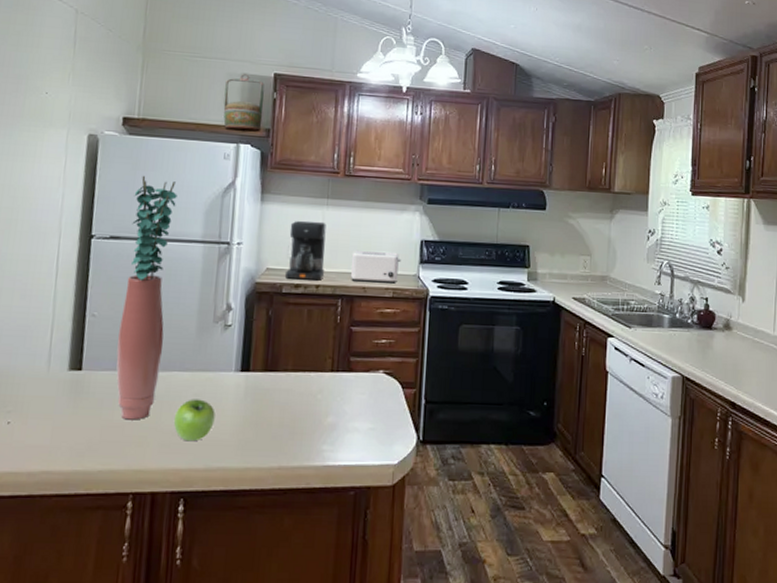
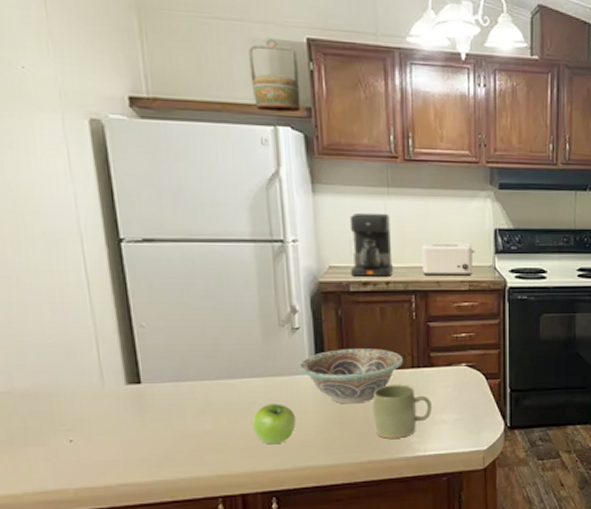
vase: present [116,175,177,420] -> none [161,167,229,429]
decorative bowl: none [224,348,325,405] -> present [298,347,404,404]
mug: none [287,387,347,444] -> present [371,384,432,439]

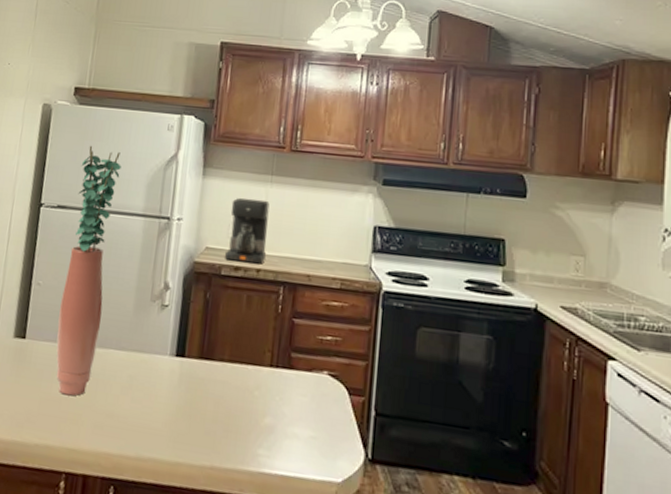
vase: none [161,167,229,429] -> present [55,145,121,396]
decorative basket: present [249,38,301,113] -> none [169,41,211,104]
fruit: present [252,403,296,445] -> none [107,380,149,426]
decorative bowl: present [298,347,404,404] -> none [160,333,264,398]
mug: present [371,384,432,439] -> none [222,381,286,447]
toaster: present [422,242,475,277] -> none [294,233,352,274]

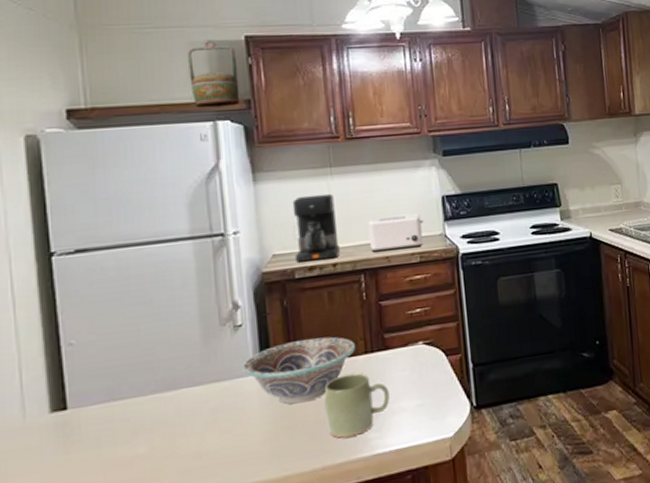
vase: present [55,145,121,396] -> none [96,173,165,455]
decorative bowl: none [160,333,264,398] -> present [241,336,357,405]
decorative basket: none [169,41,211,104] -> present [188,39,240,108]
mug: none [222,381,286,447] -> present [323,373,390,438]
toaster: none [294,233,352,274] -> present [369,213,424,254]

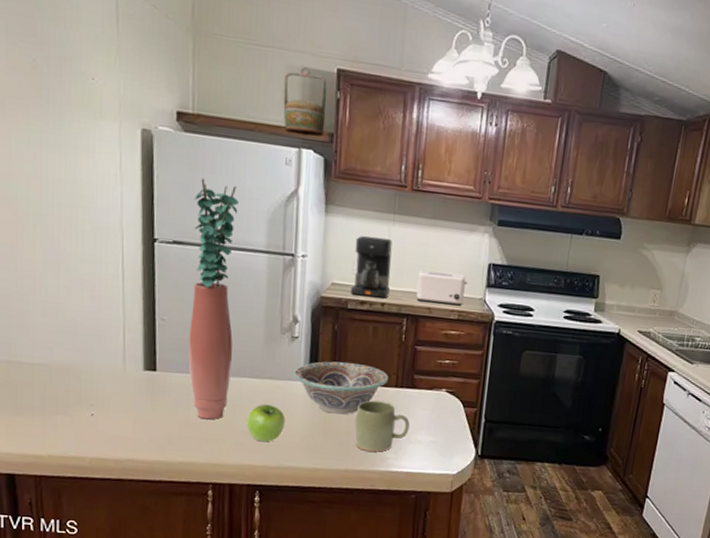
vase: none [96,173,165,455] -> present [188,177,239,420]
fruit: none [190,413,240,463] -> present [246,404,285,442]

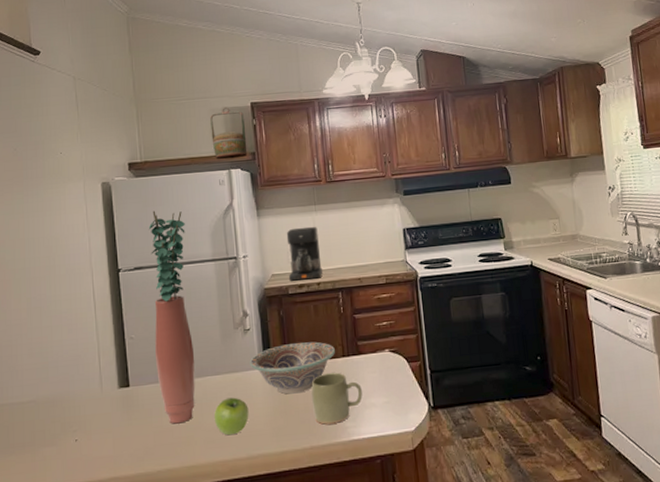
toaster: present [416,269,468,307] -> none [345,243,389,275]

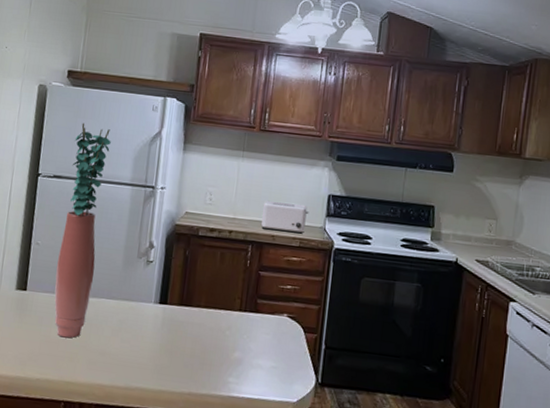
decorative basket: present [210,106,248,160] -> none [153,32,191,88]
fruit: present [213,397,249,436] -> none [100,324,136,362]
decorative bowl: present [249,341,336,395] -> none [145,284,234,337]
coffee maker: present [286,226,323,281] -> none [201,170,241,227]
mug: present [311,373,363,425] -> none [198,323,252,376]
toaster: none [345,243,389,275] -> present [261,200,309,235]

